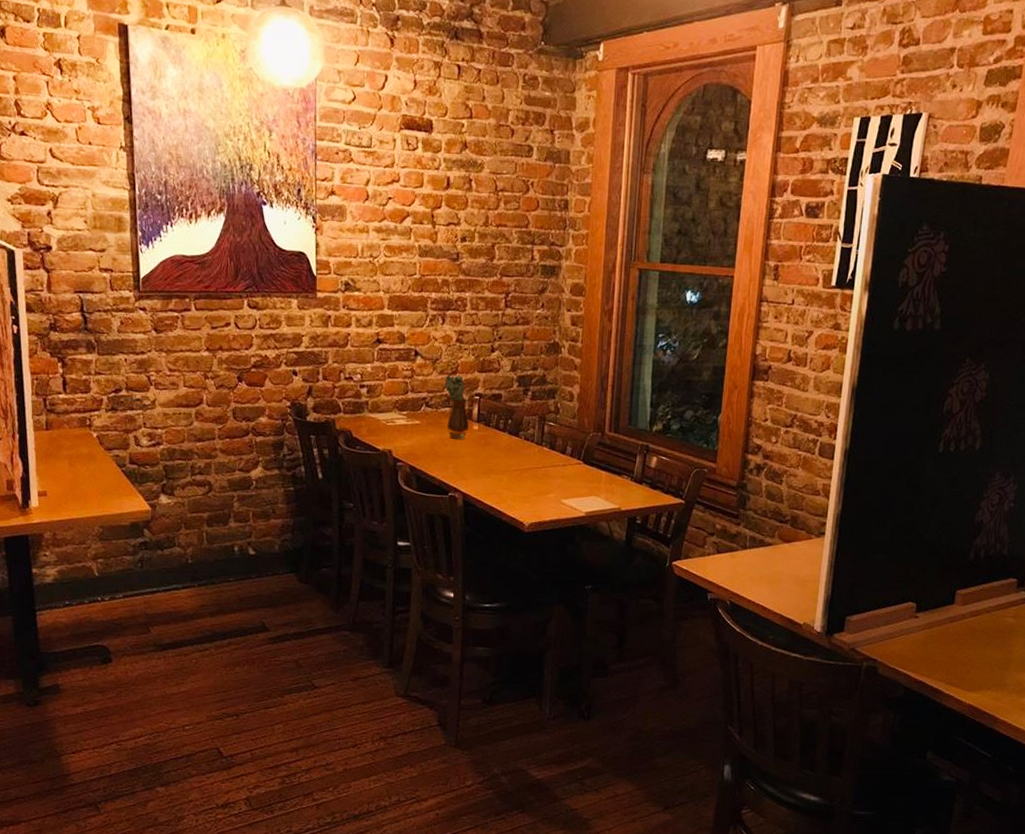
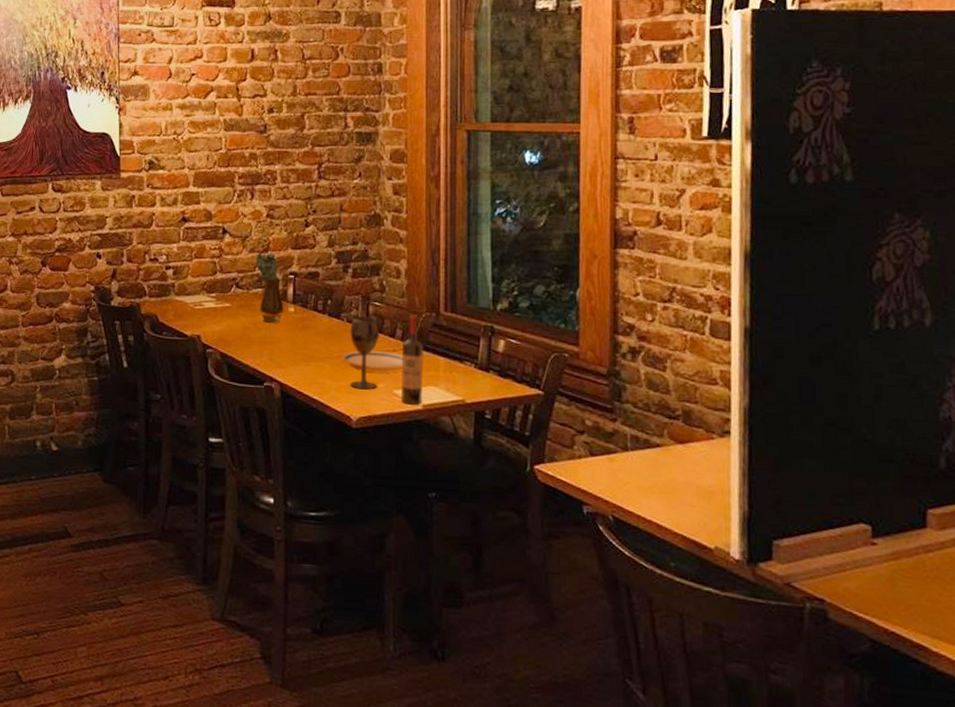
plate: none [519,465,571,484] -> present [342,350,403,372]
wine glass: none [524,434,552,499] -> present [350,316,379,390]
wine bottle: none [568,434,590,512] -> present [401,315,425,405]

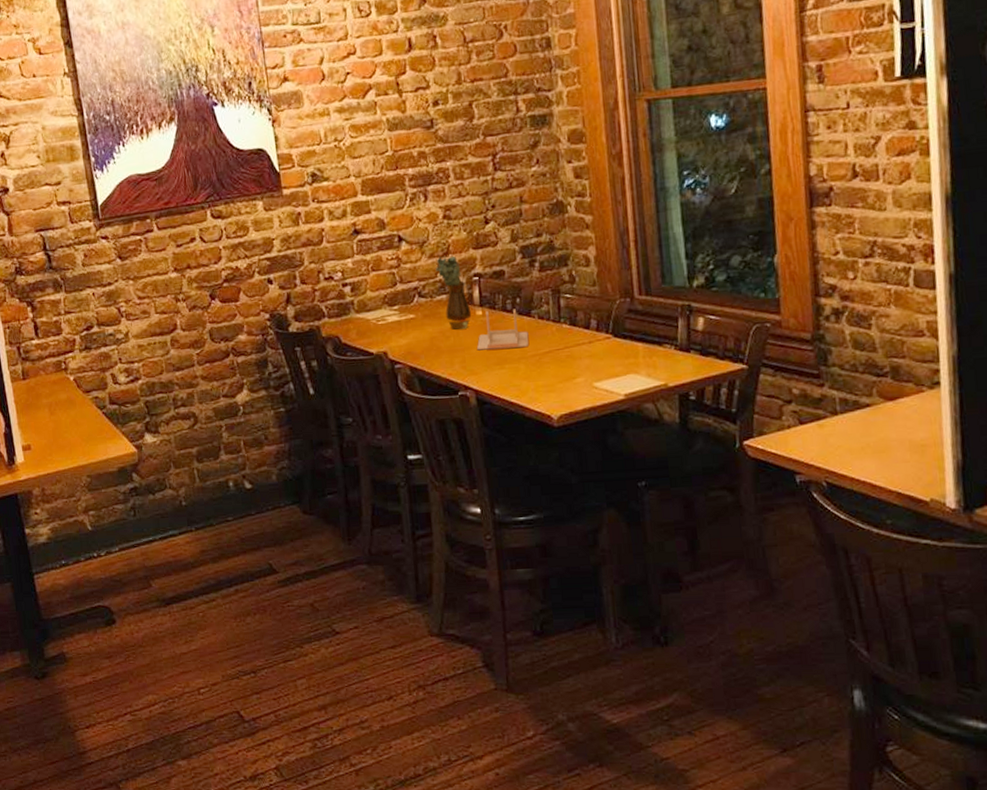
napkin holder: none [286,309,336,348] -> present [477,309,529,351]
plate: present [342,350,403,372] -> none [537,344,601,367]
wine glass: present [350,316,379,390] -> none [542,310,576,387]
wine bottle: present [401,315,425,405] -> none [598,302,624,396]

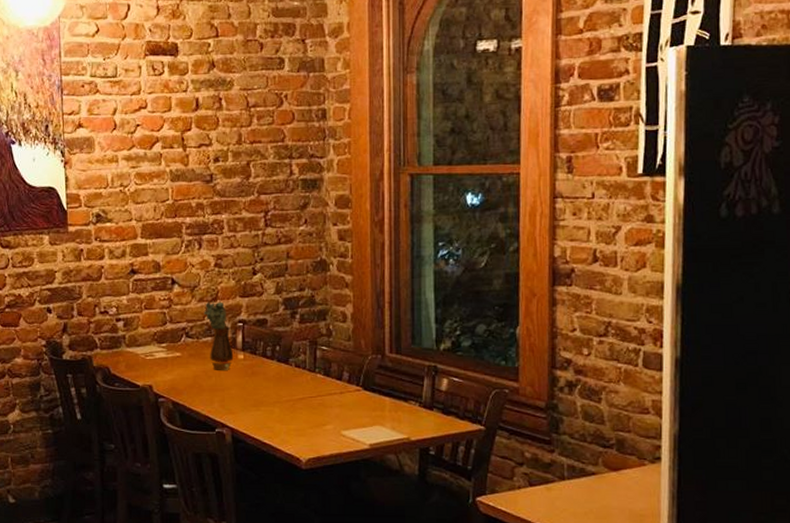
napkin holder: present [477,309,529,351] -> none [237,356,285,393]

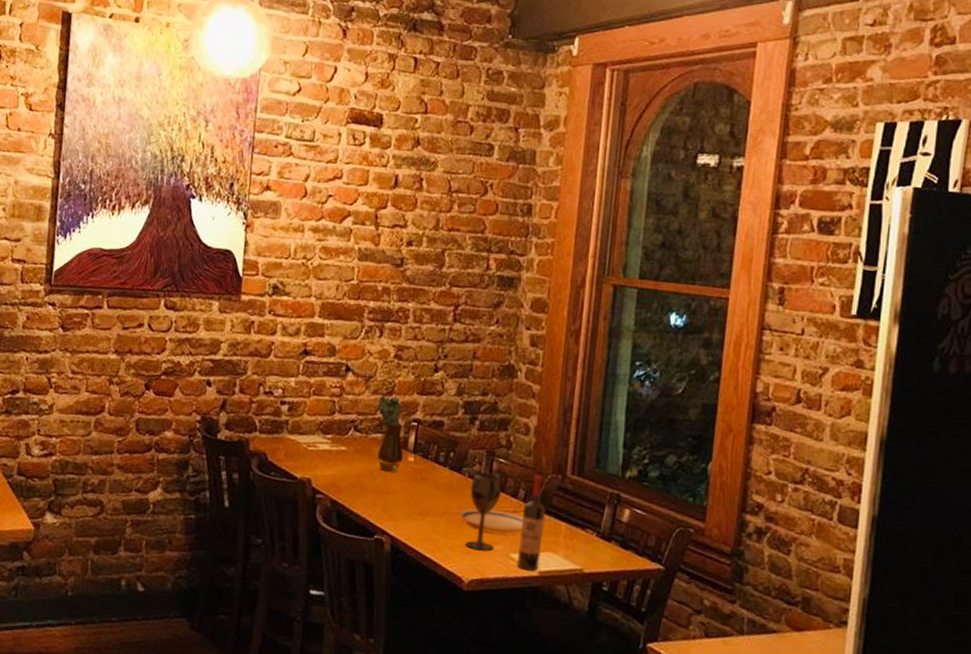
plate: none [291,394,350,414] -> present [460,508,523,534]
wine glass: none [298,360,327,432] -> present [465,471,502,551]
wine bottle: none [348,357,371,444] -> present [517,475,546,571]

